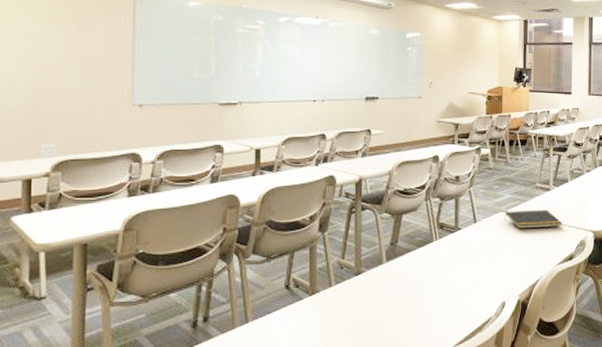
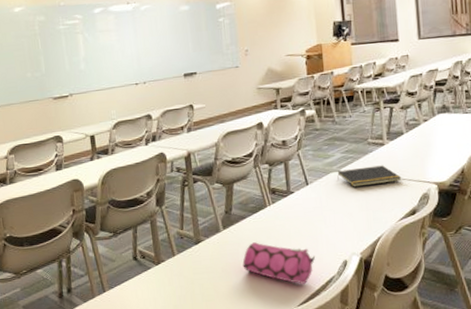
pencil case: none [402,277,475,324] -> present [242,242,315,284]

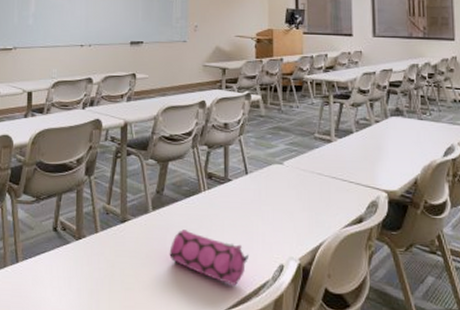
notepad: present [337,165,402,187] -> none [279,163,349,184]

